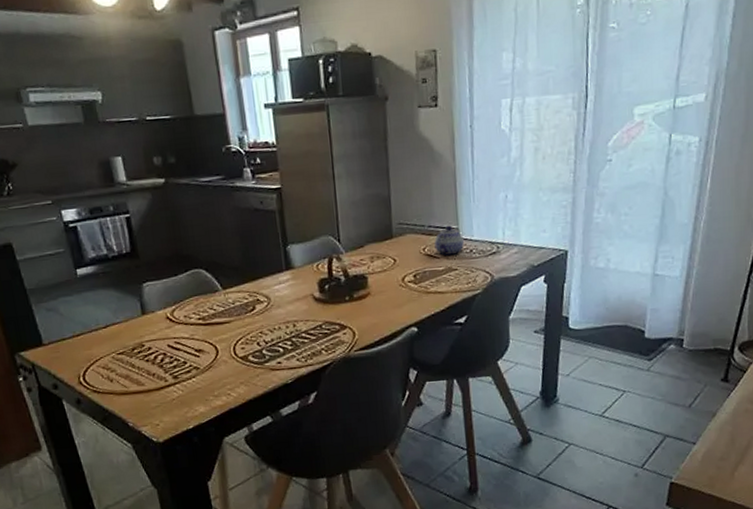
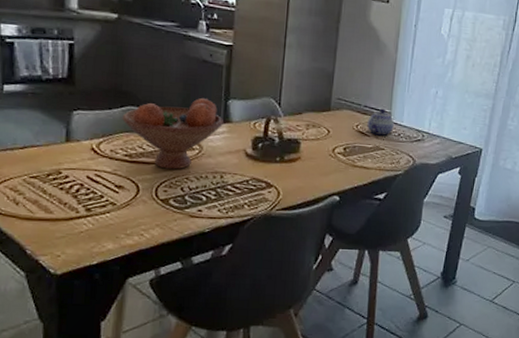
fruit bowl: none [188,248,286,327] -> present [122,98,223,170]

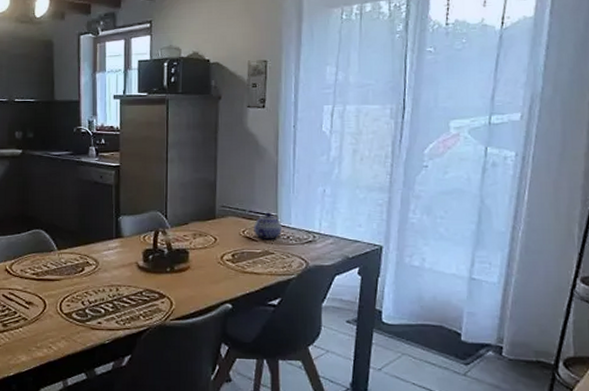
fruit bowl: present [122,98,223,170] -> none [29,217,115,285]

